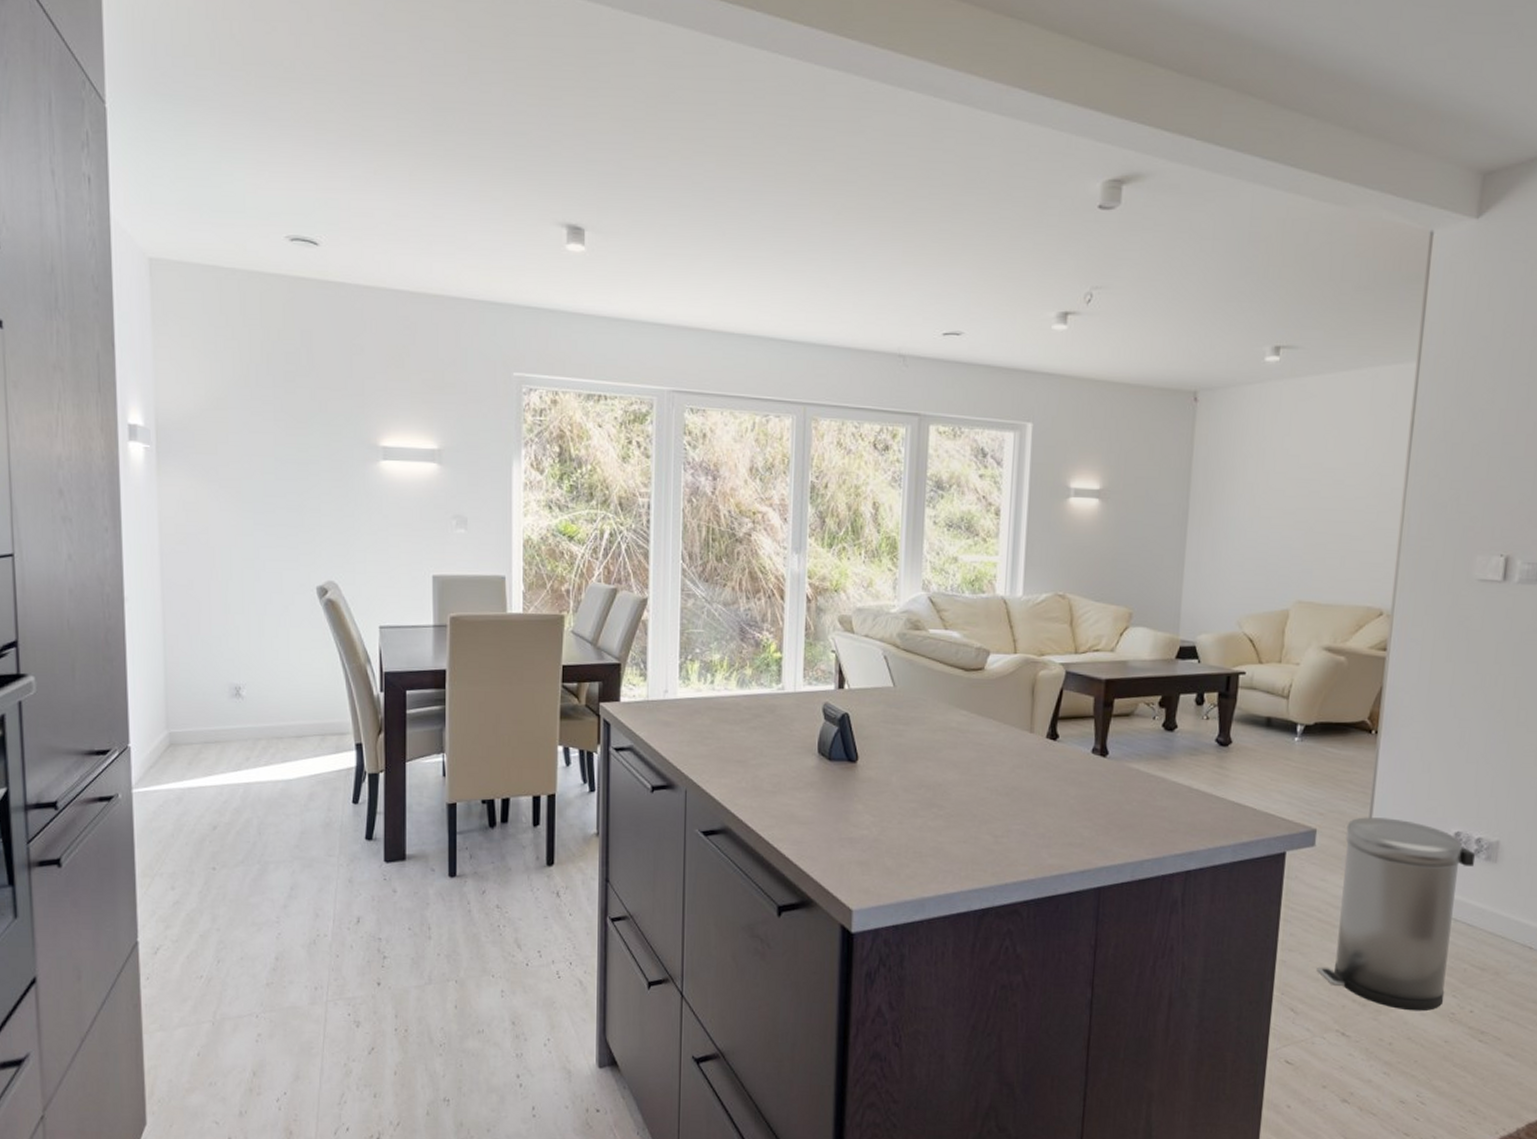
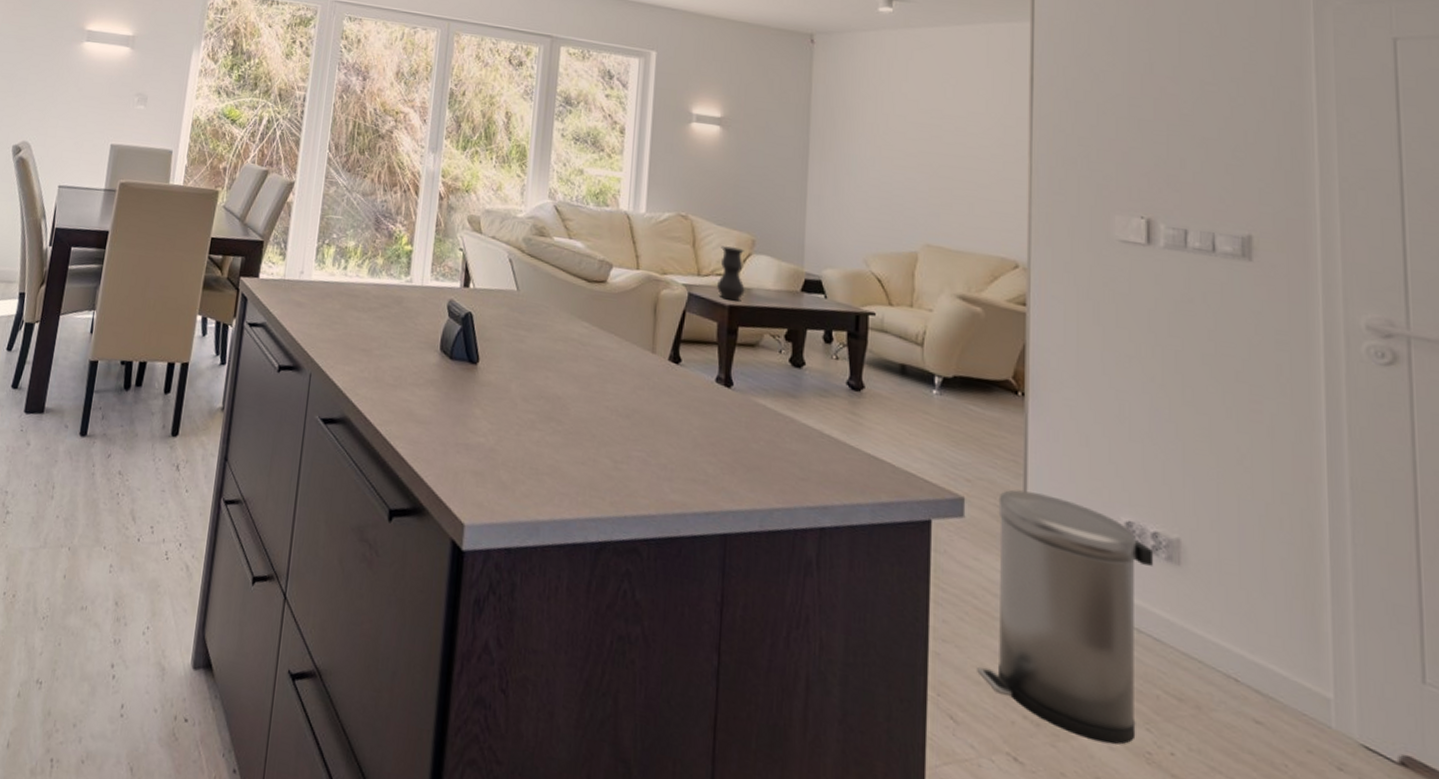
vase: none [1093,620,1122,674] -> present [716,245,745,301]

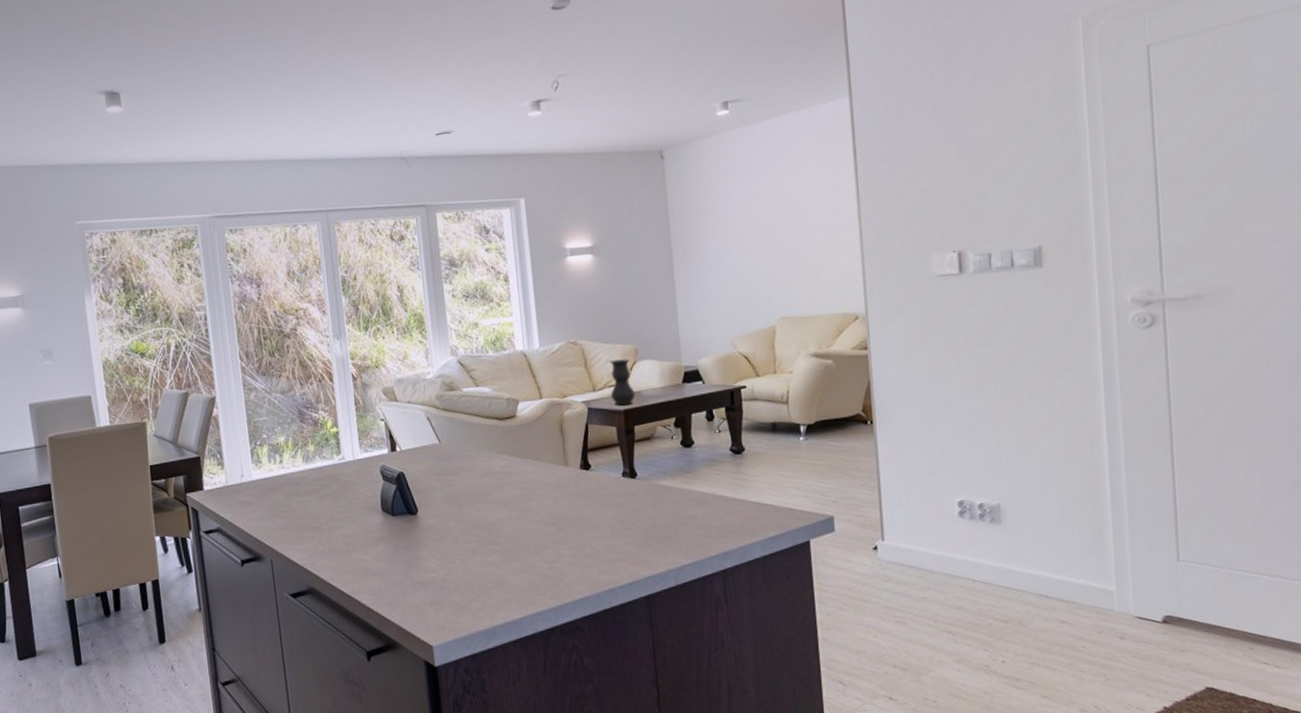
pedal bin: present [977,490,1154,745] -> none [856,497,982,669]

